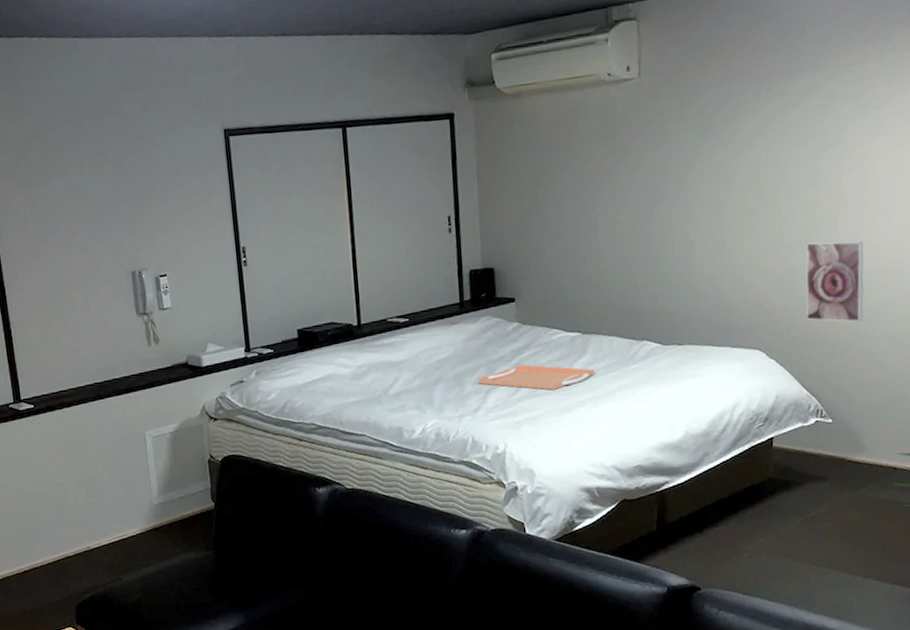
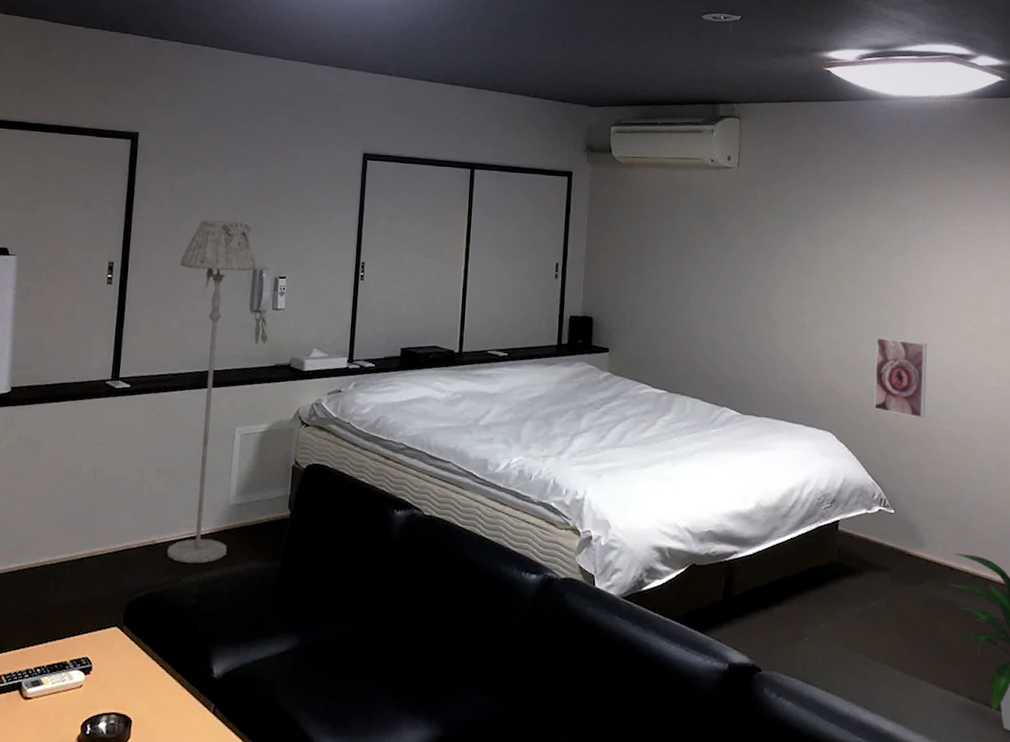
floor lamp: none [56,224,160,563] -> present [167,220,257,564]
serving tray: present [478,364,595,390] -> none [565,413,676,443]

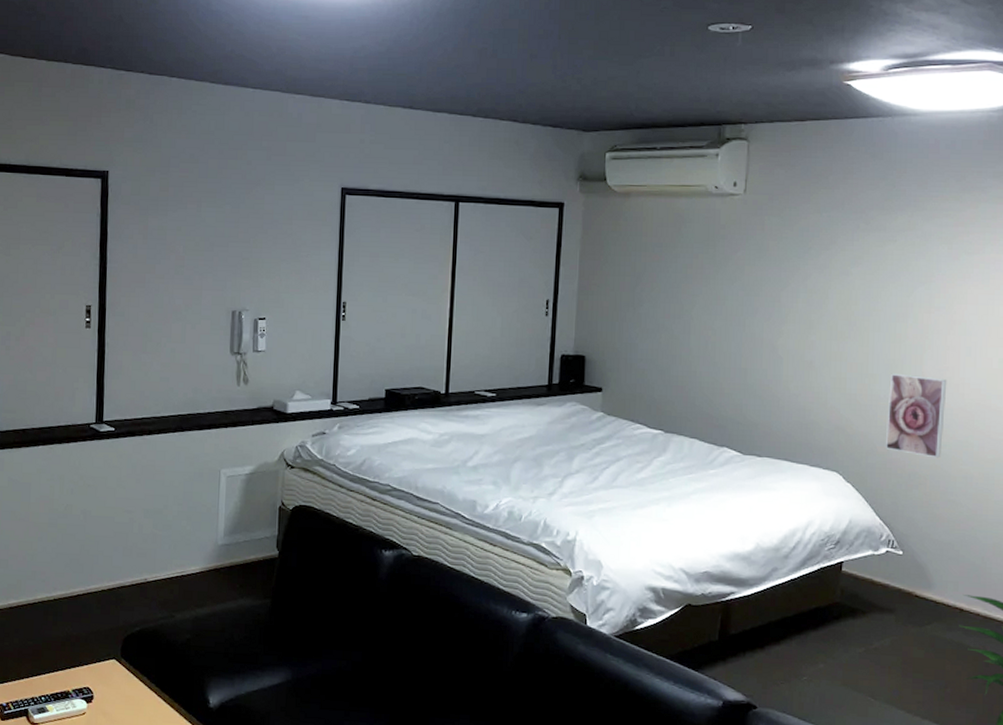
floor lamp: present [167,220,257,564] -> none [157,260,235,601]

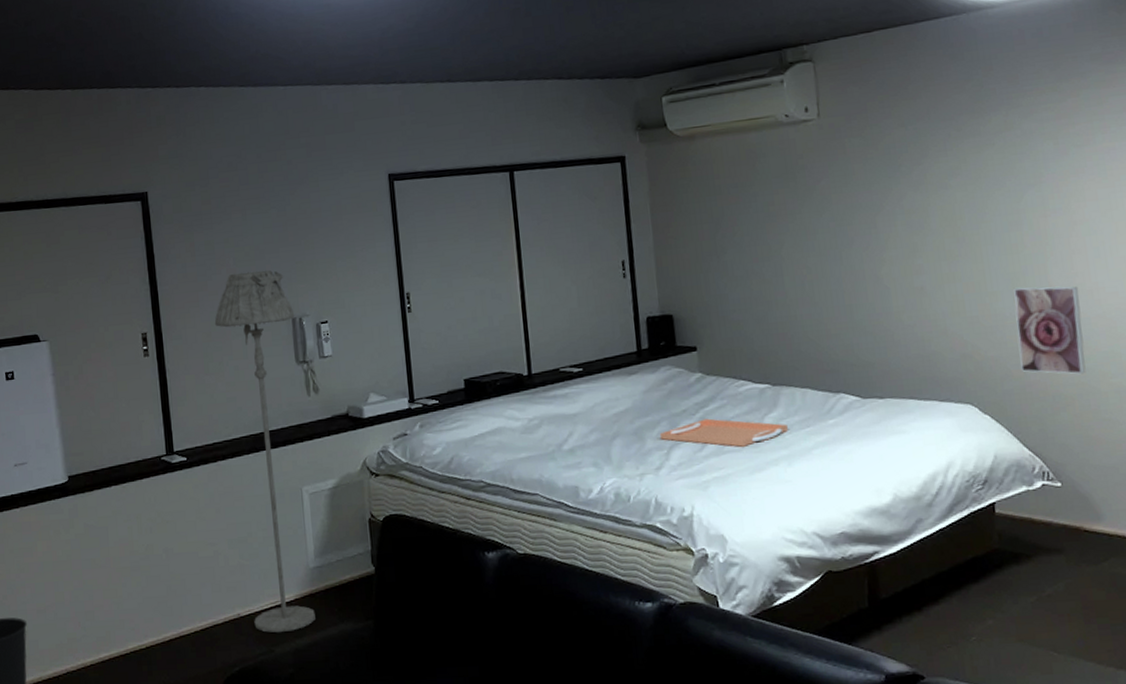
floor lamp: none [157,260,235,601] -> present [214,270,316,633]
serving tray: none [556,454,672,484] -> present [659,418,788,447]

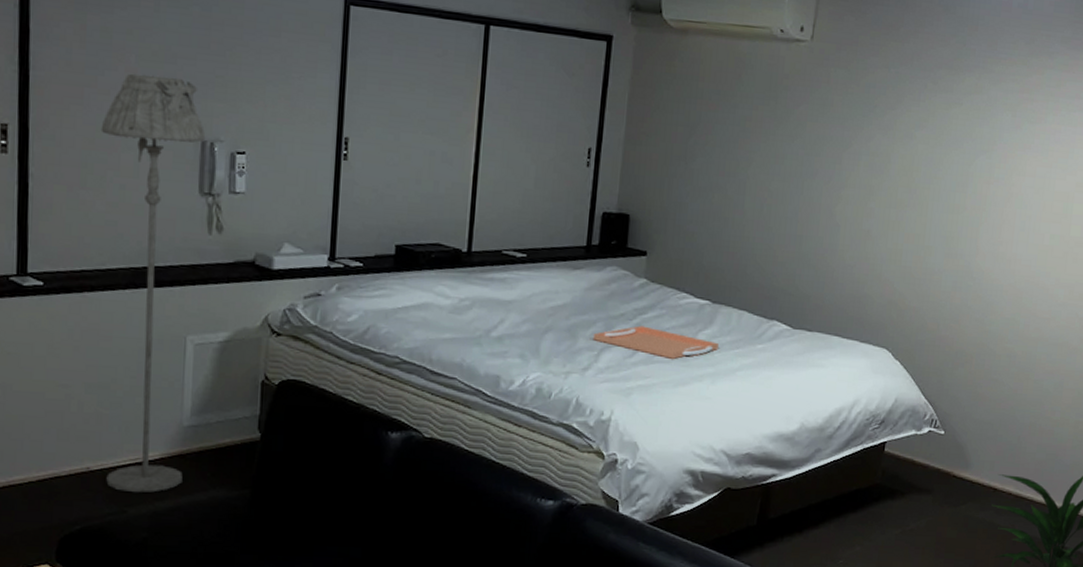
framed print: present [1013,286,1086,375] -> none [935,246,1000,336]

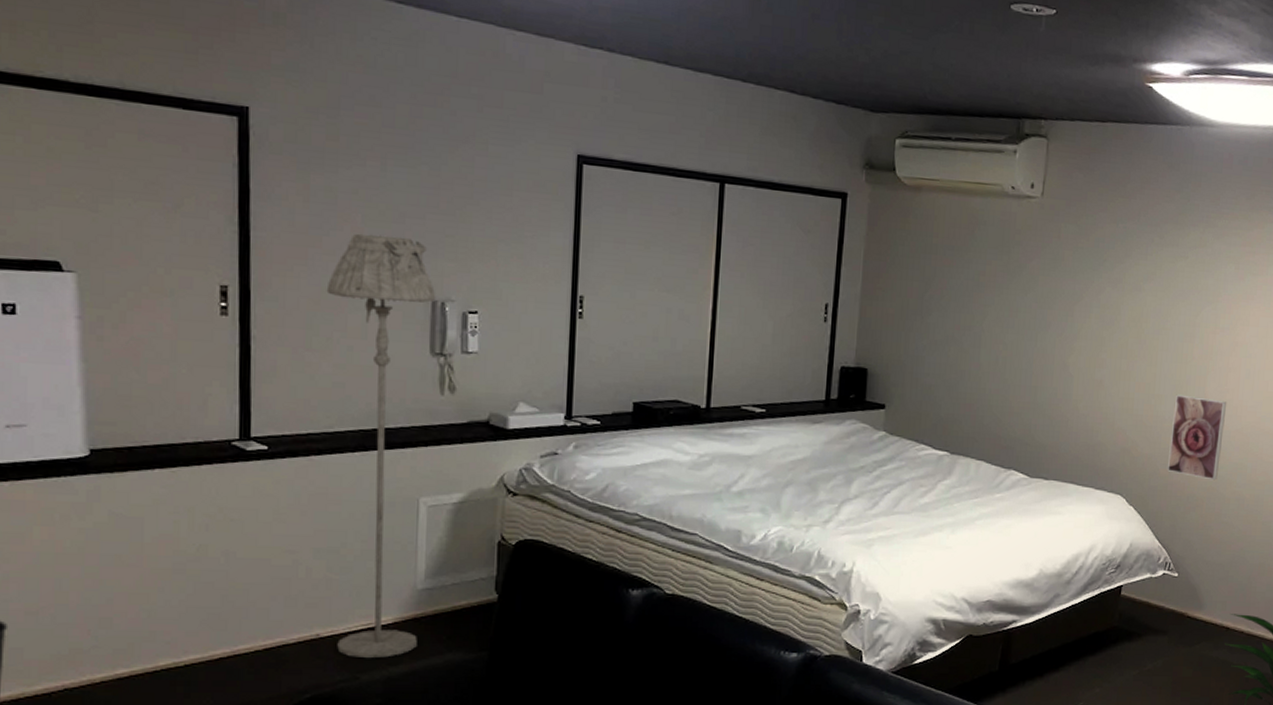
serving tray: present [592,325,718,359] -> none [833,477,957,510]
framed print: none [935,246,1000,336] -> present [1166,394,1227,480]

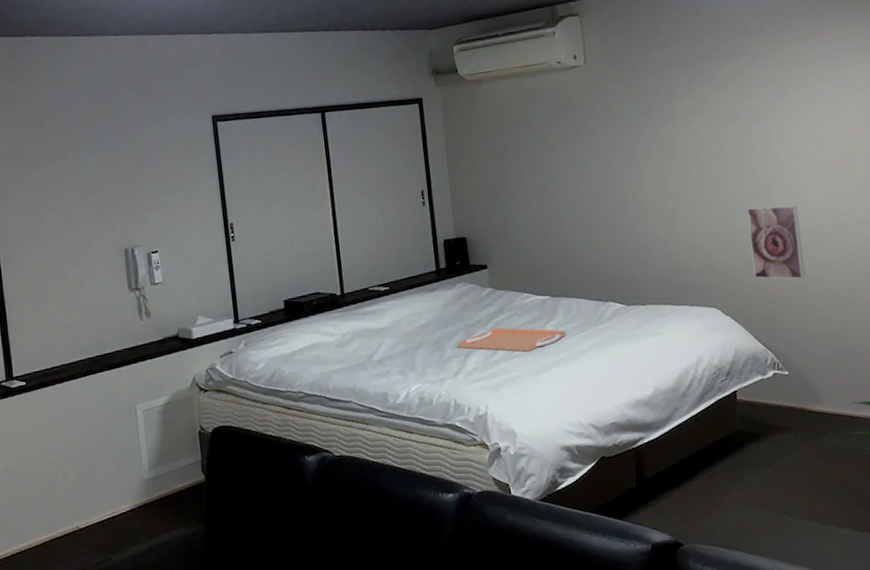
floor lamp: present [326,233,436,658] -> none [51,205,150,542]
serving tray: none [833,477,957,510] -> present [457,327,566,352]

